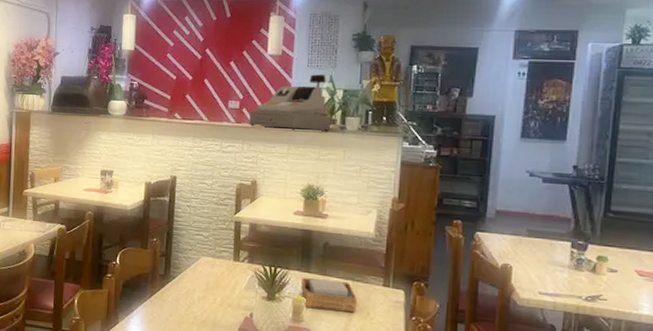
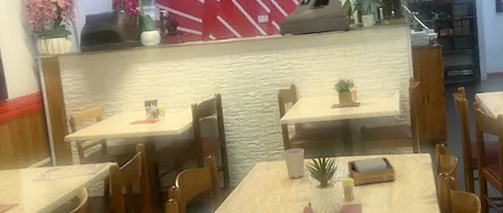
cup: none [231,249,255,284] -> present [283,148,305,179]

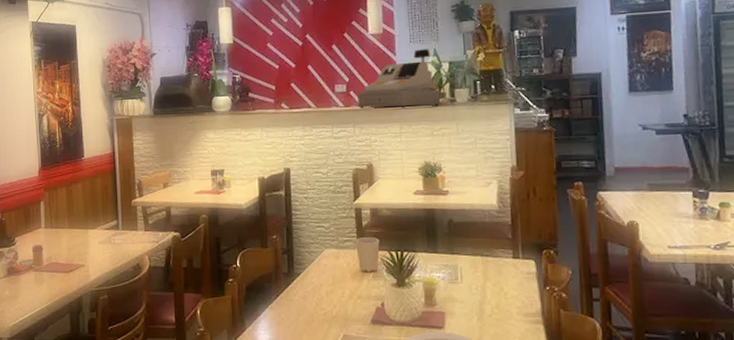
napkin holder: present [347,156,396,186] -> none [430,258,489,290]

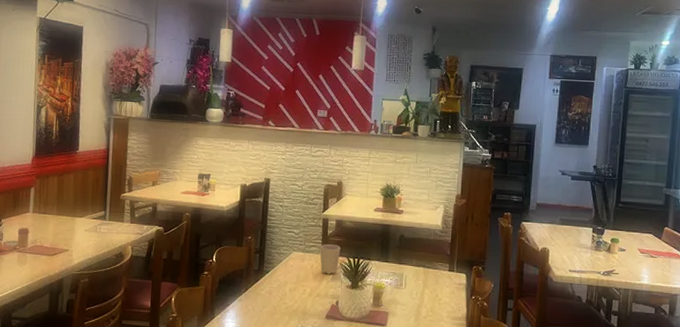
cash register: present [357,49,441,109] -> none [336,88,407,138]

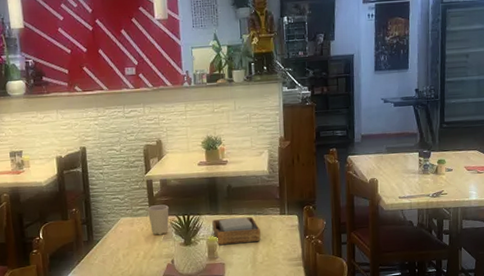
napkin holder: none [380,267,427,296] -> present [212,216,261,245]

